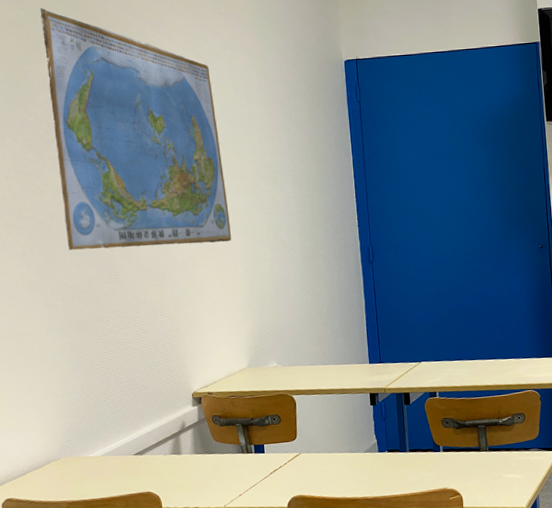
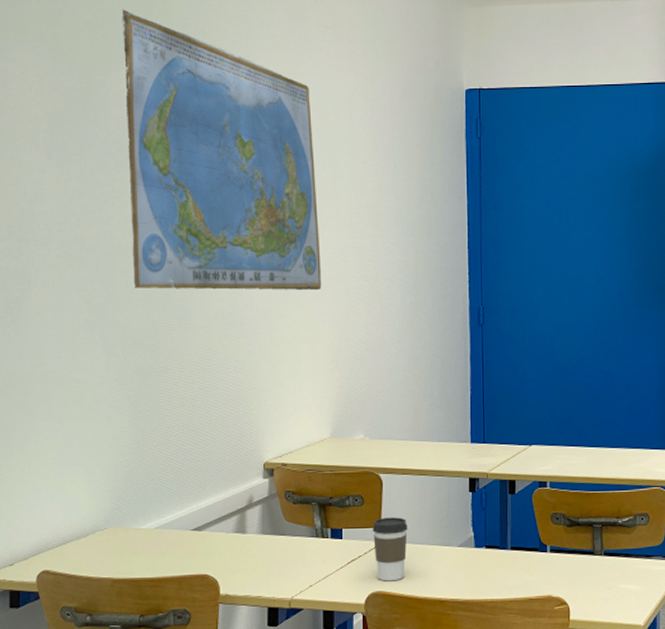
coffee cup: none [289,431,321,487] -> present [372,517,408,582]

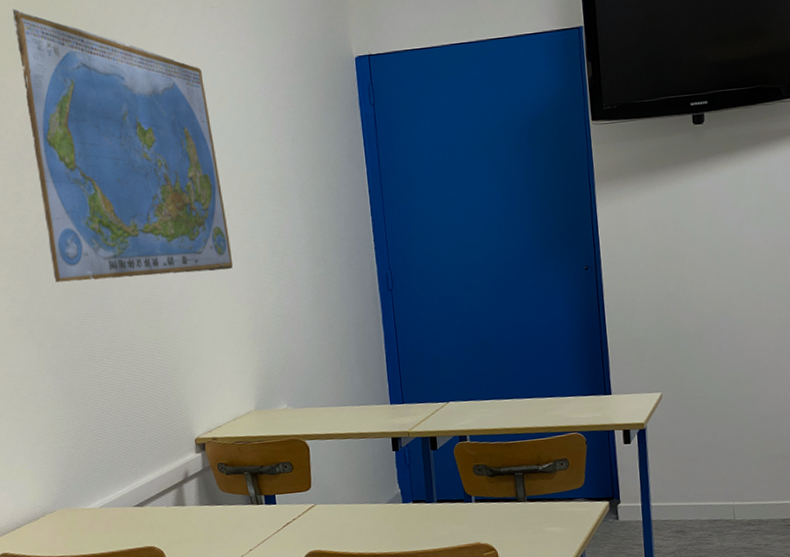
coffee cup: present [372,517,408,582] -> none [303,480,339,541]

